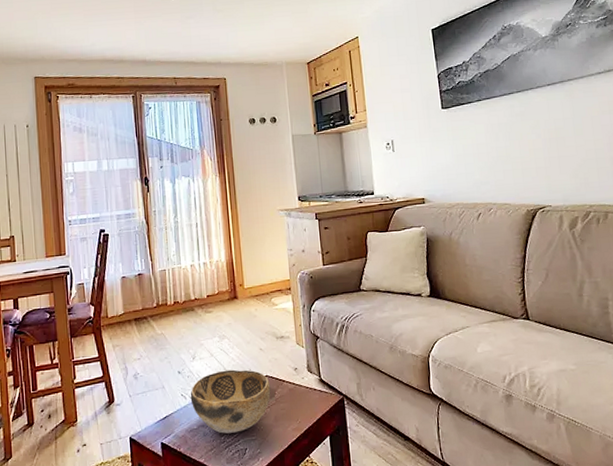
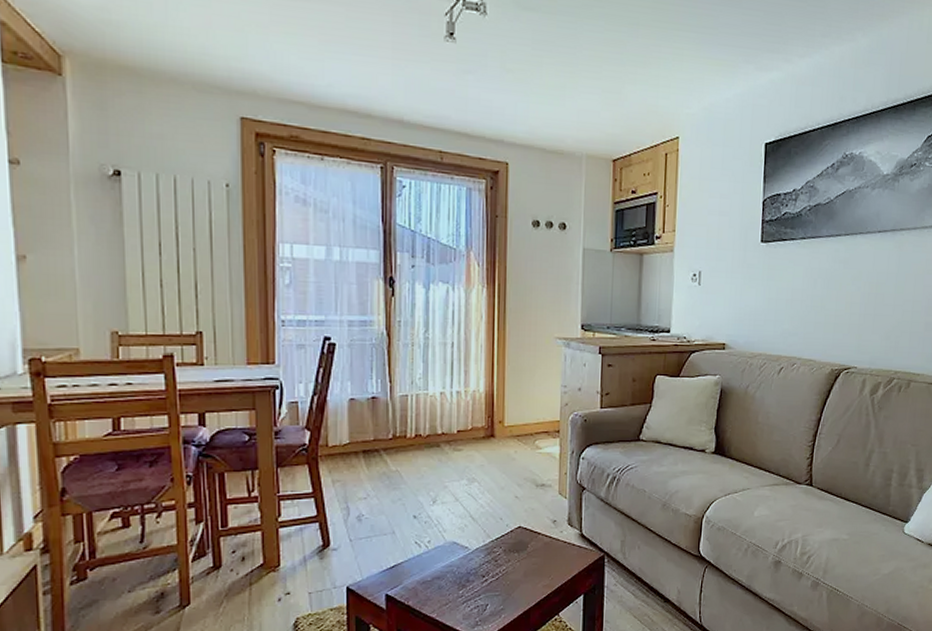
decorative bowl: present [190,369,271,434] -> none [426,517,523,587]

